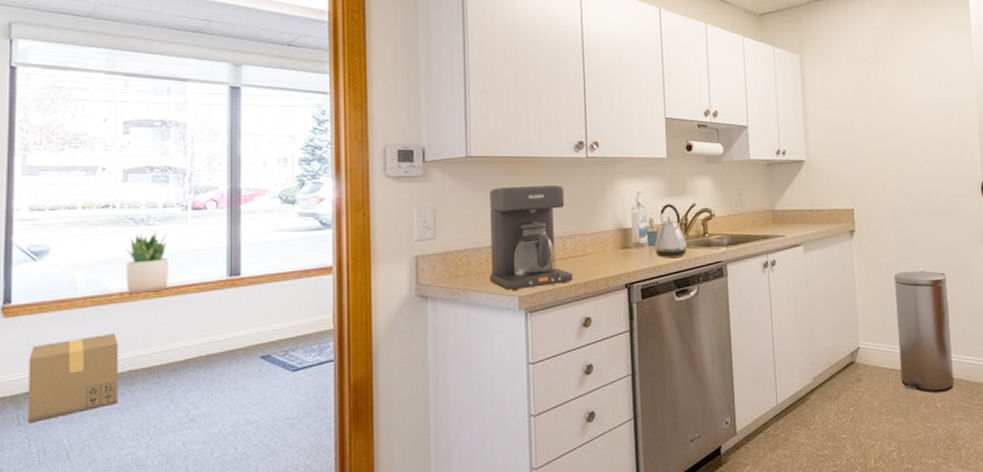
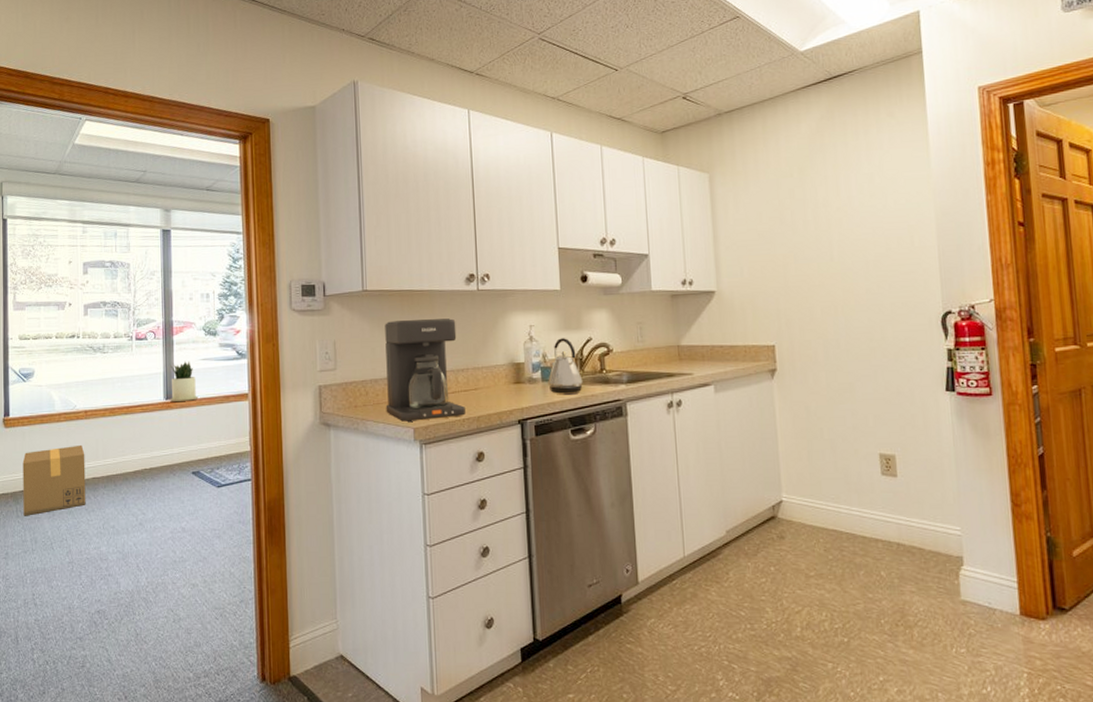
planter: present [124,229,169,294] -> none [87,357,120,412]
planter: none [233,232,271,280] -> present [169,361,199,403]
pedal bin: present [894,270,954,393] -> none [826,417,903,559]

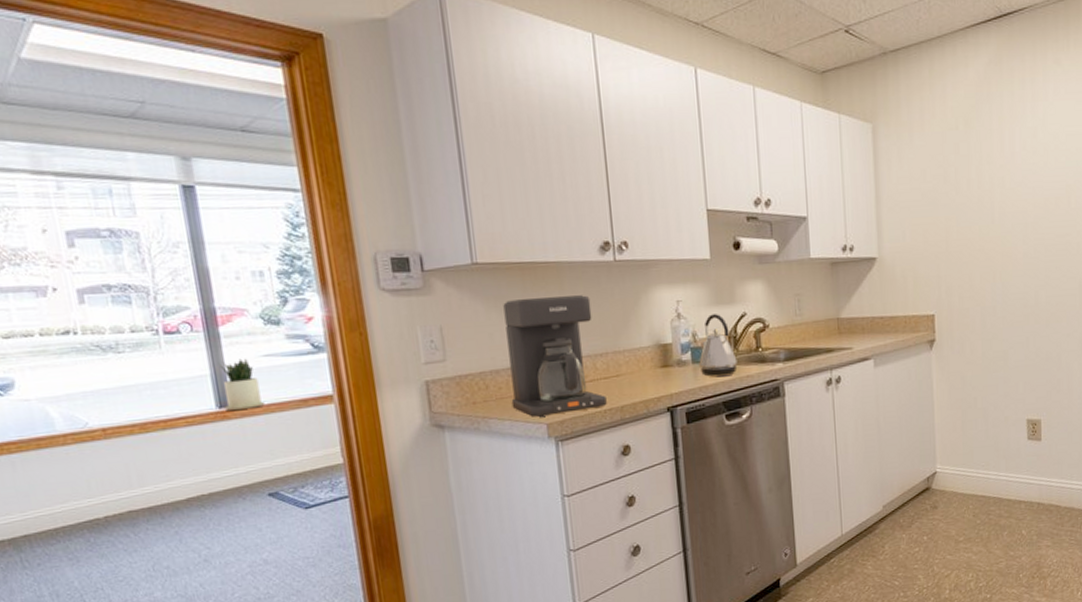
cardboard box: present [22,444,86,516] -> none [18,471,124,567]

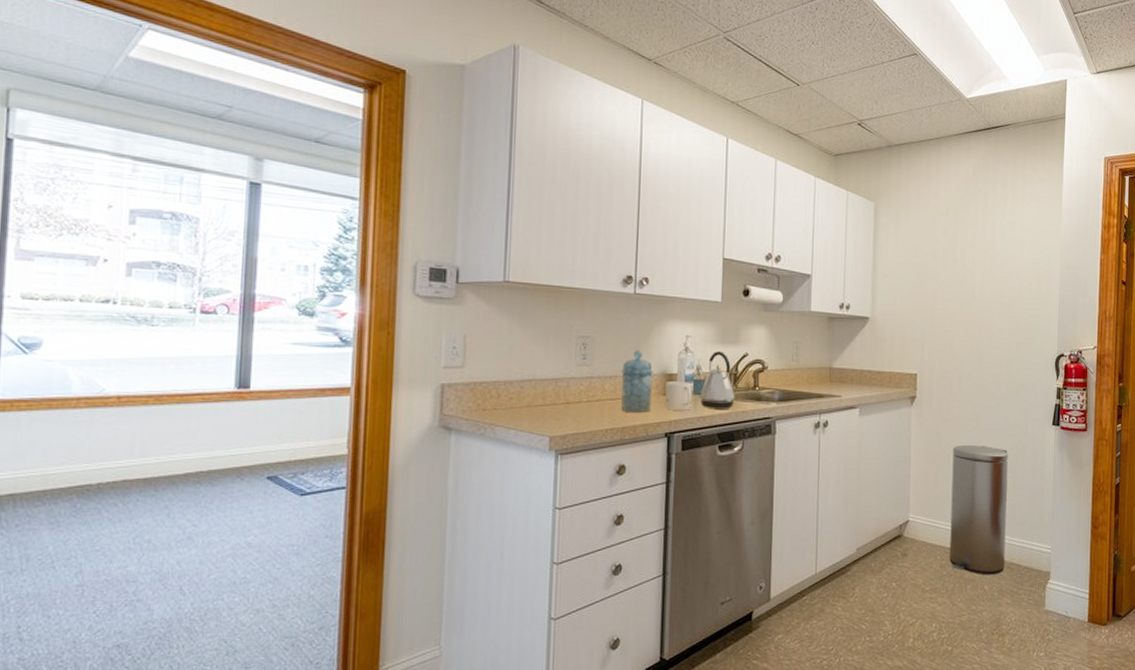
planter: present [219,358,265,411] -> none [242,344,283,393]
coffee maker: present [503,295,607,417] -> none [519,318,609,429]
canister: none [612,322,649,390] -> present [621,350,654,413]
mug: none [661,350,692,383] -> present [665,381,693,411]
pedal bin: none [980,385,1043,520] -> present [949,444,1008,574]

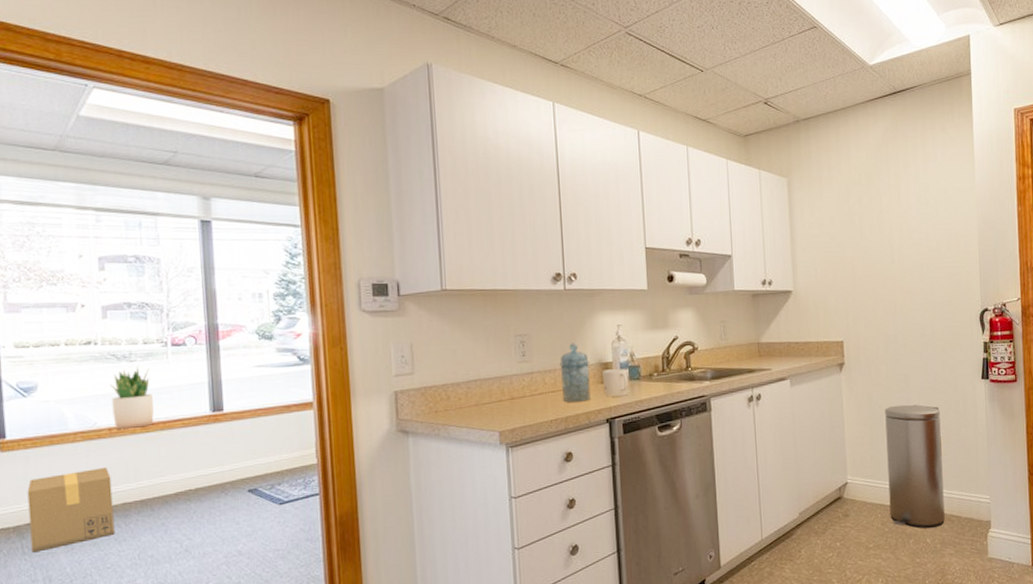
cardboard box: none [10,438,114,527] -> present [27,466,115,553]
planter: none [124,331,172,399] -> present [109,366,154,429]
kettle: present [700,351,736,410] -> none [636,337,671,393]

